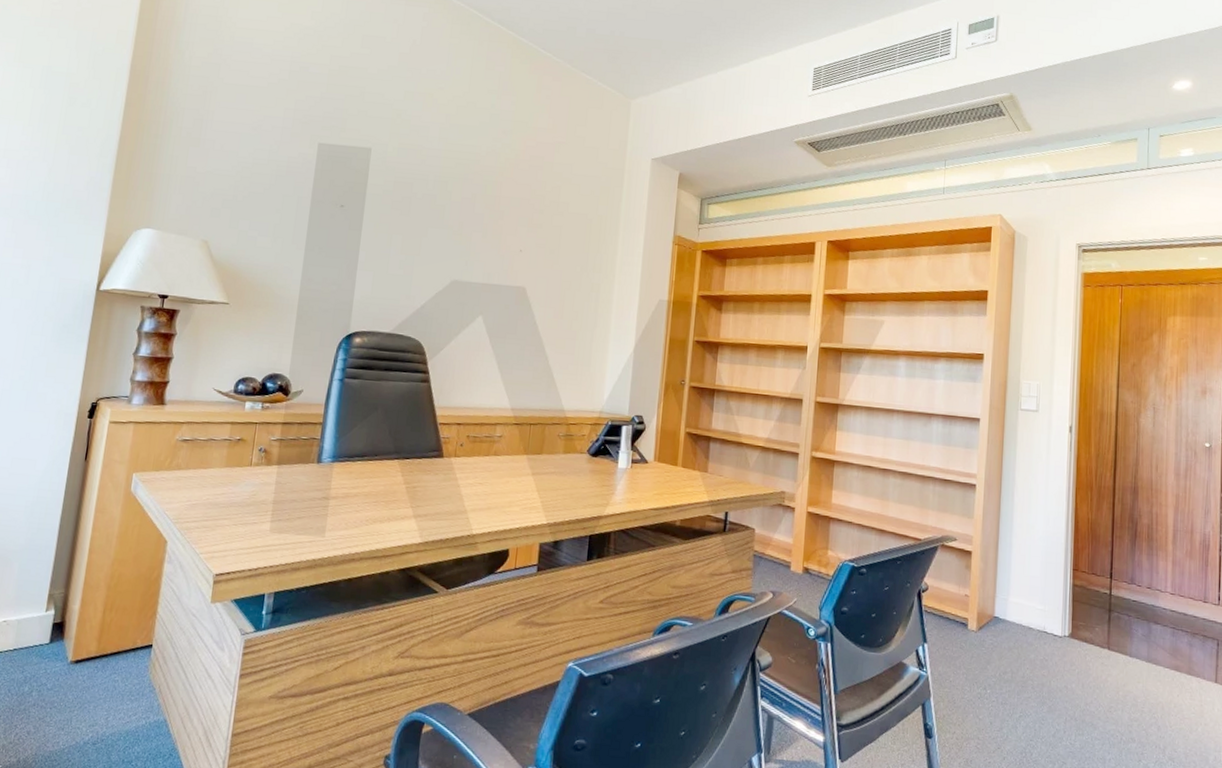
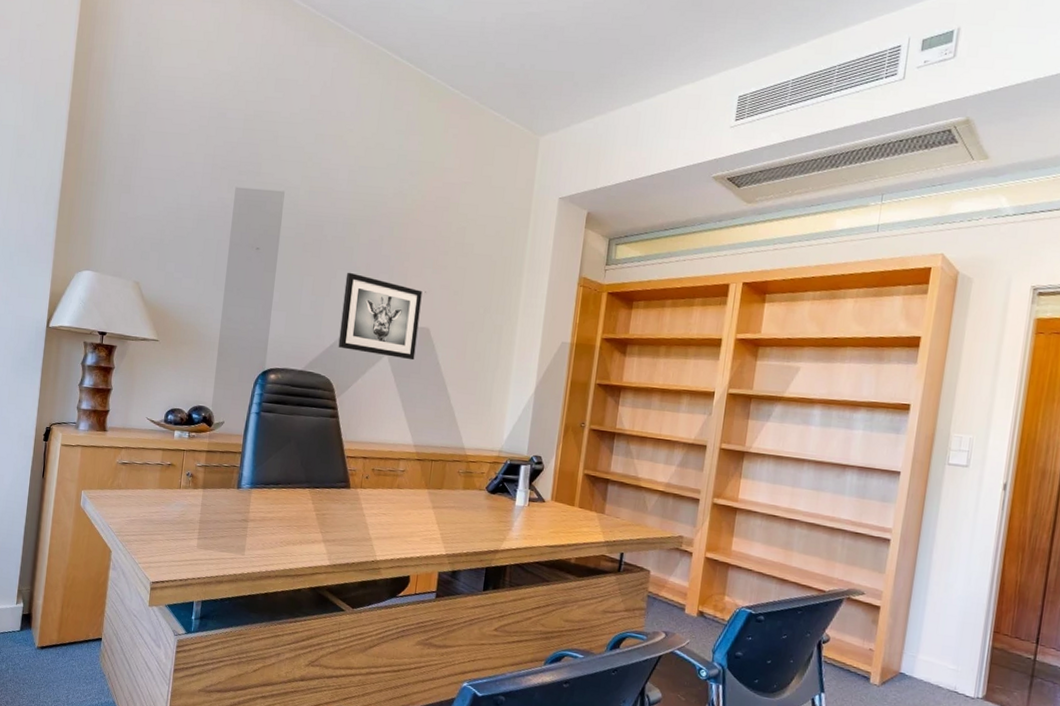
wall art: none [429,230,518,321] -> present [338,272,423,361]

